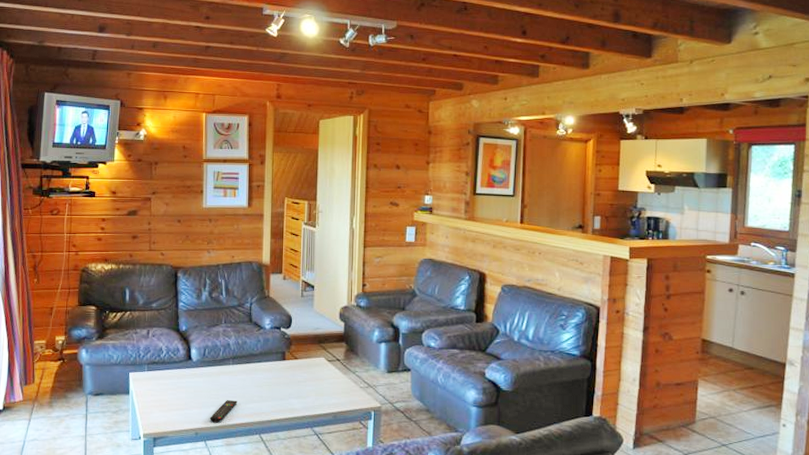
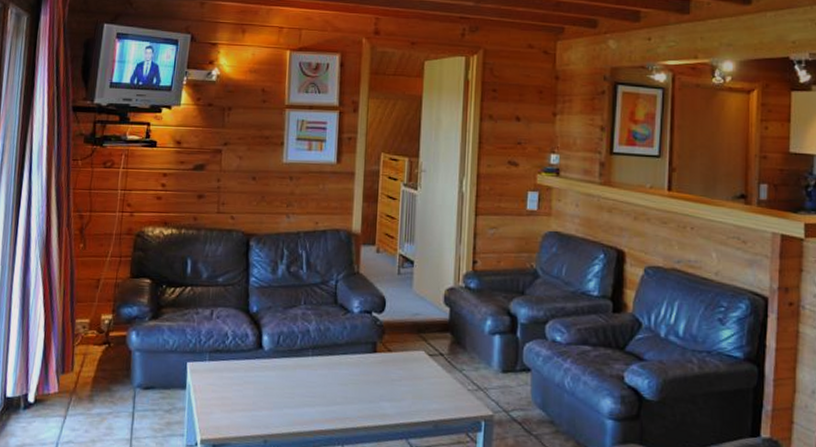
remote control: present [209,400,238,422] -> none [281,400,317,428]

